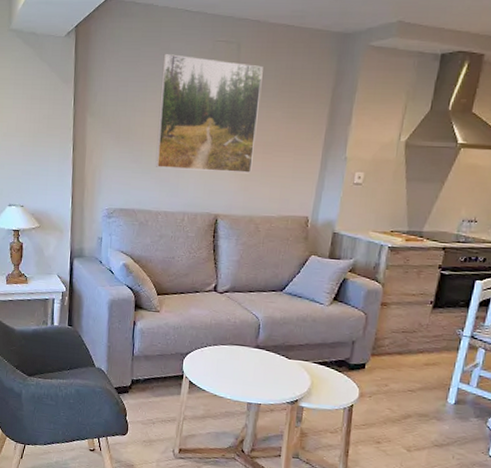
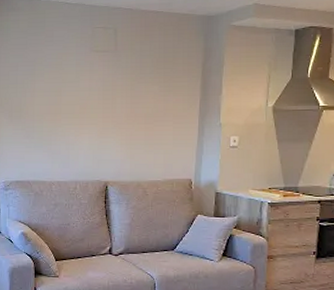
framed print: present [155,53,263,173] -> none [46,40,139,142]

